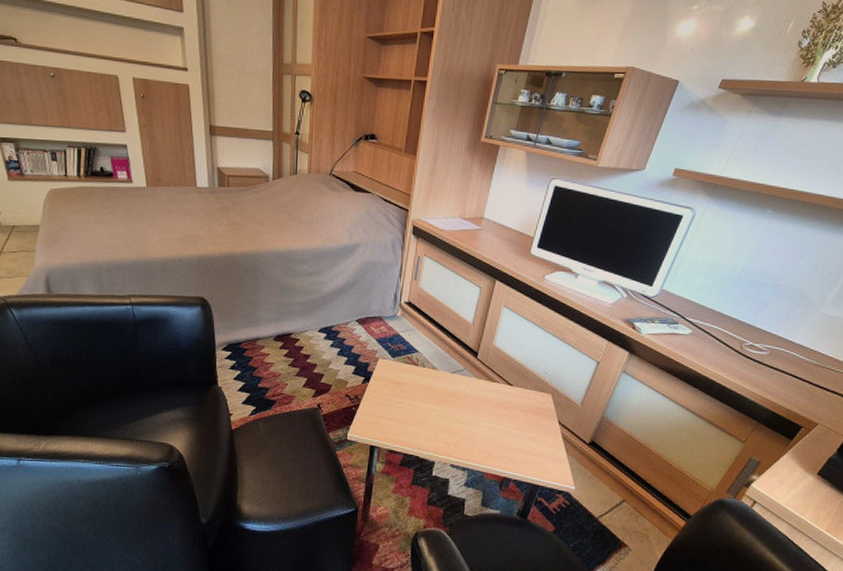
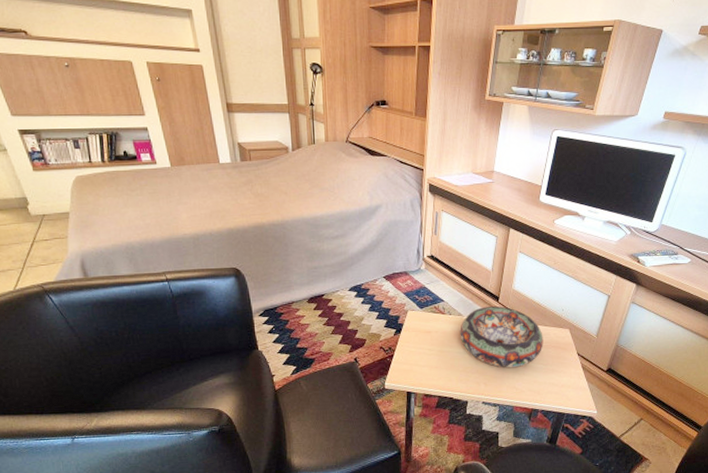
decorative bowl: none [432,362,523,430] -> present [460,306,543,368]

